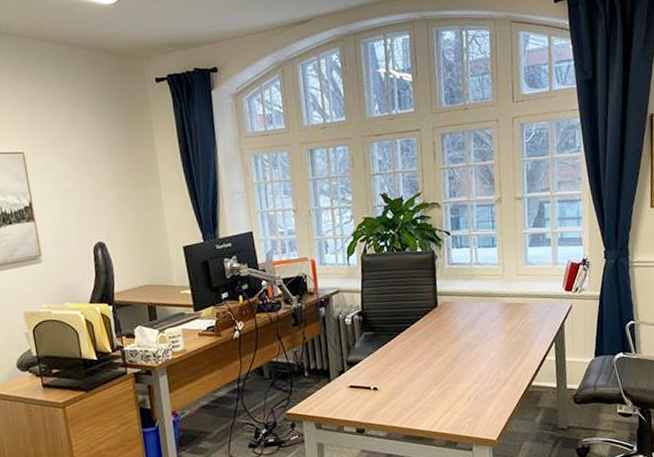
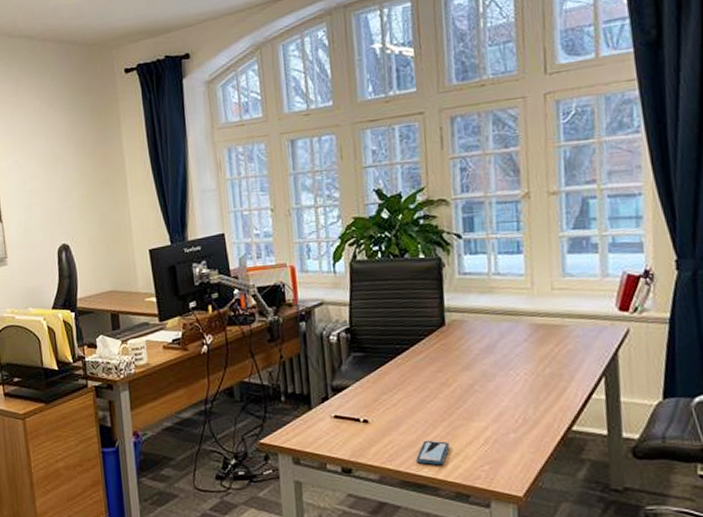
smartphone: none [416,400,442,421] -> present [416,440,450,466]

